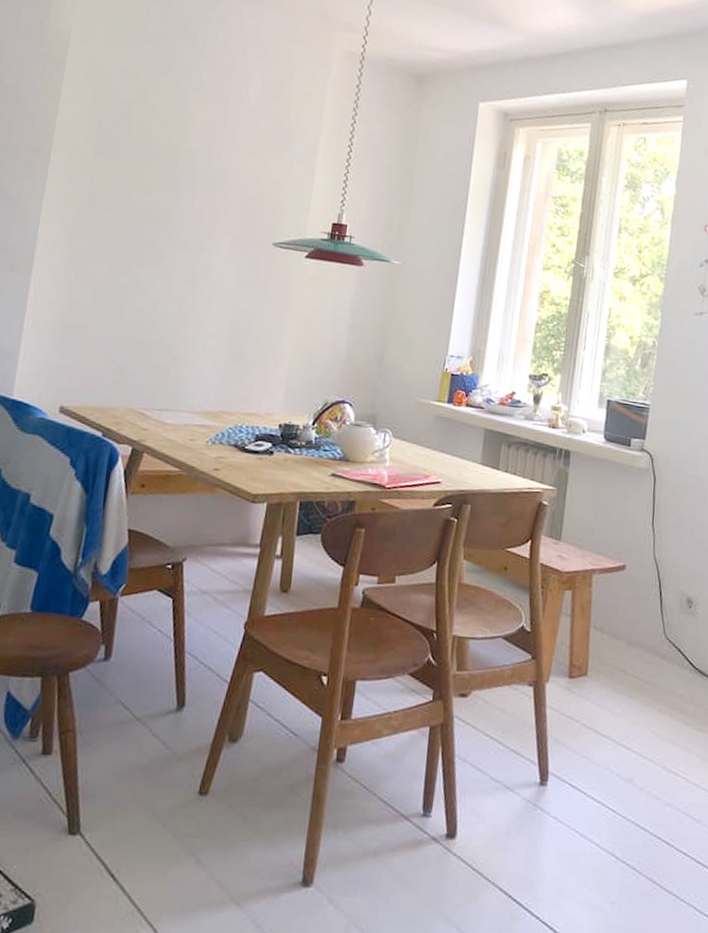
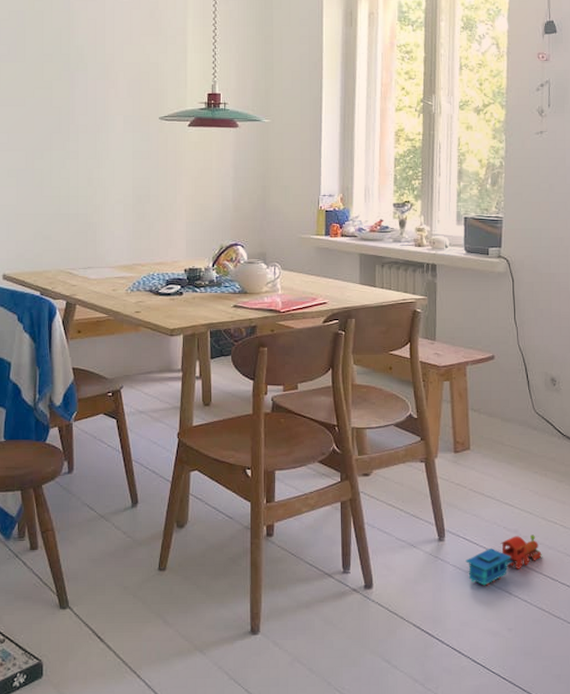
toy train: none [569,786,658,846] -> present [466,535,542,586]

